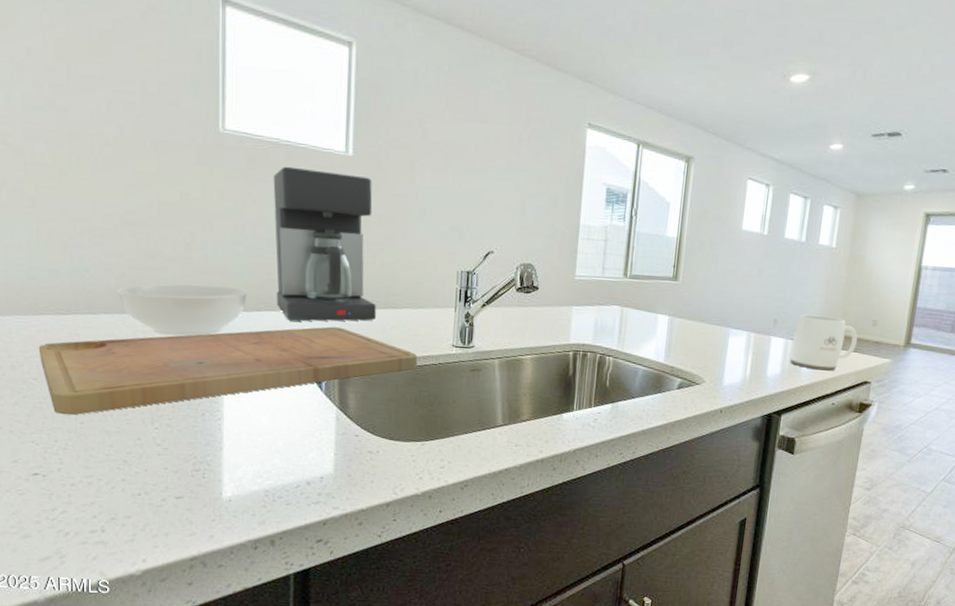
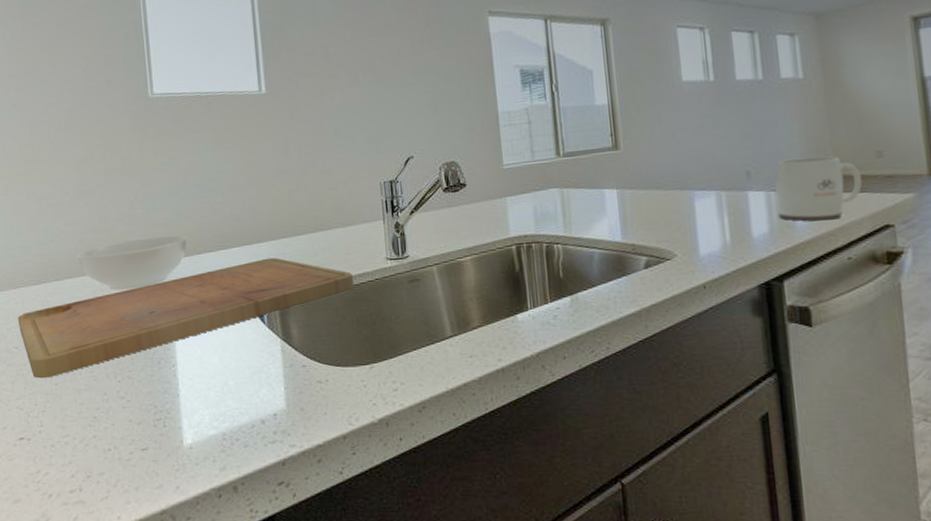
coffee maker: present [273,166,376,322] -> none [198,109,307,259]

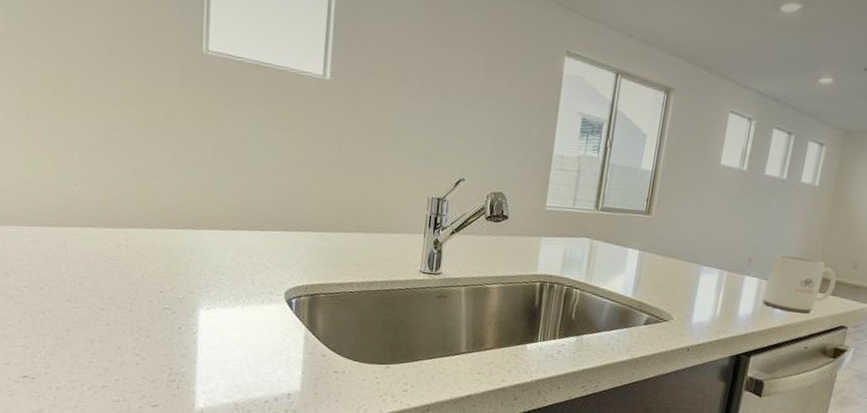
cutting board: present [17,257,355,379] -> none [30,247,386,323]
bowl: present [76,235,187,290] -> none [102,200,225,251]

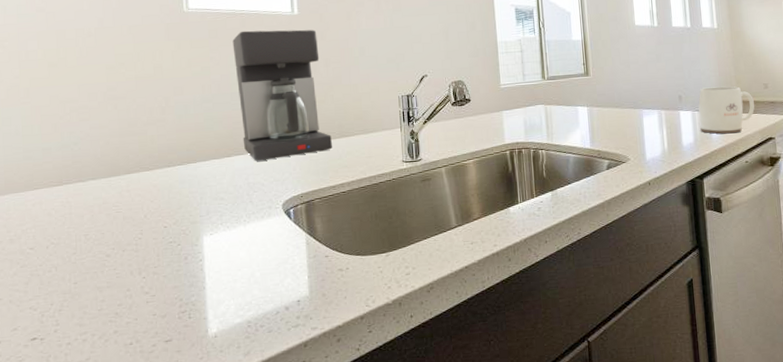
coffee maker: none [251,88,348,244] -> present [232,29,332,161]

